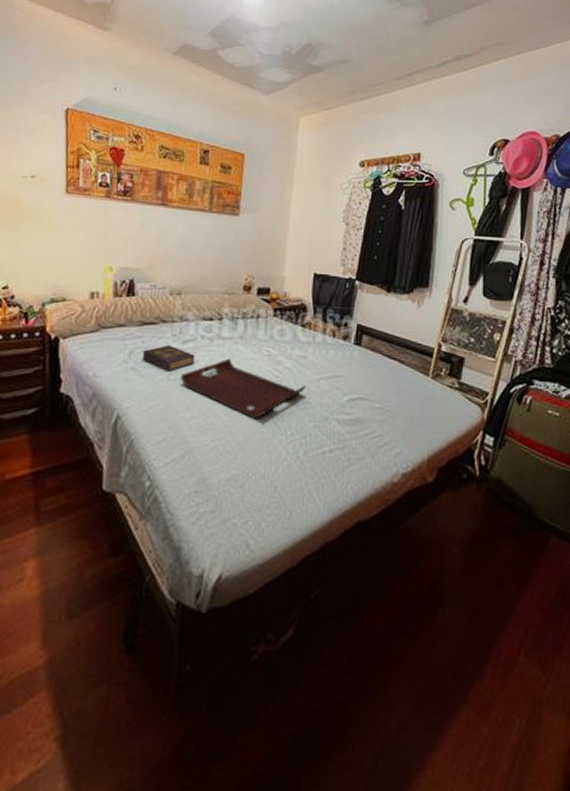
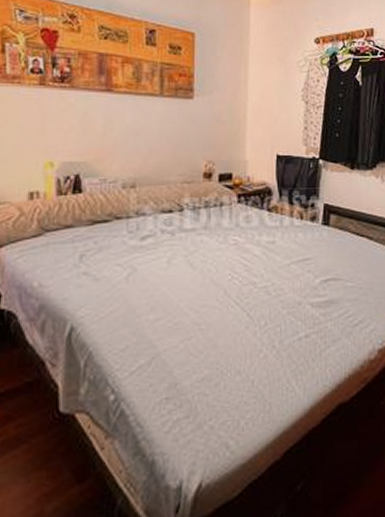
hardback book: present [143,344,195,372] -> none [96,242,156,272]
serving tray: present [180,358,306,419] -> none [140,251,277,313]

